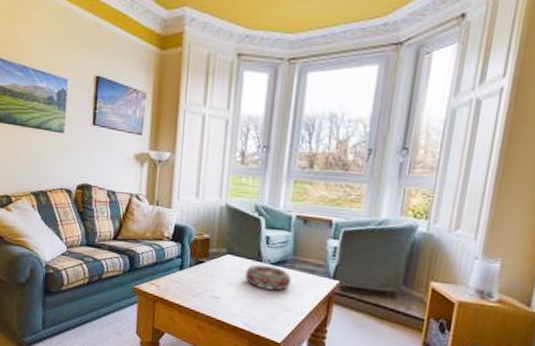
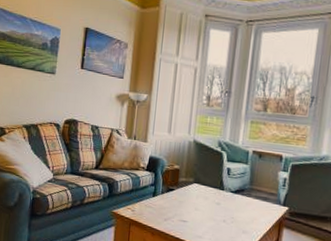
decorative bowl: present [245,264,291,291] -> none [209,192,248,216]

